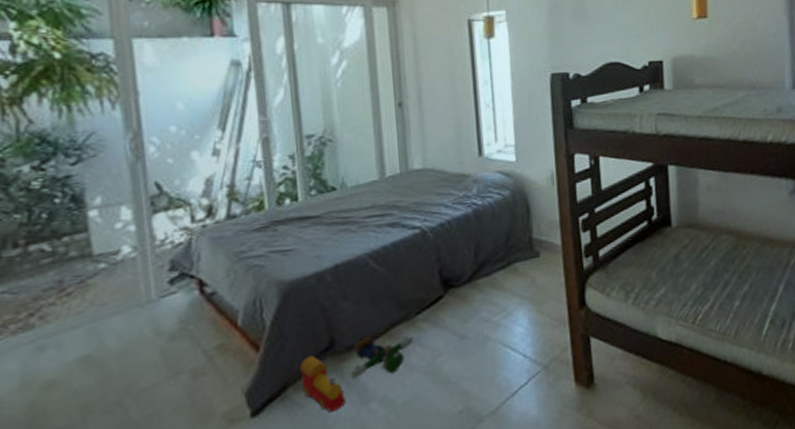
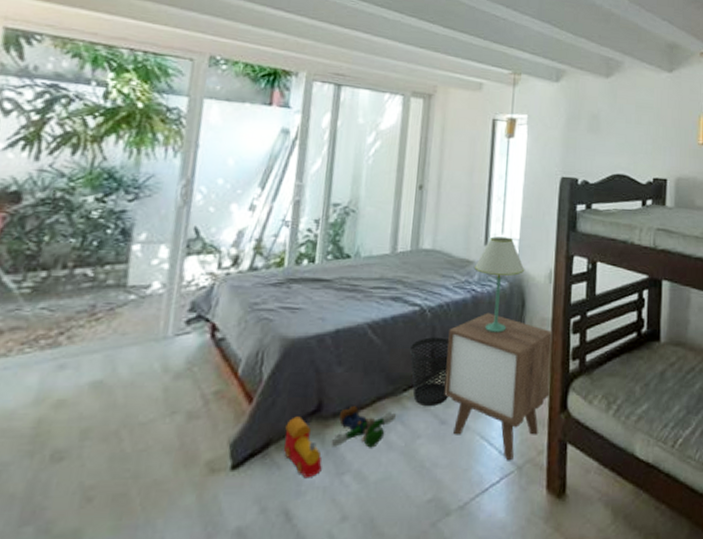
wastebasket: none [417,256,464,325] -> present [410,337,450,406]
nightstand: none [454,224,567,363] -> present [444,312,552,461]
table lamp: none [472,144,526,243] -> present [475,236,525,332]

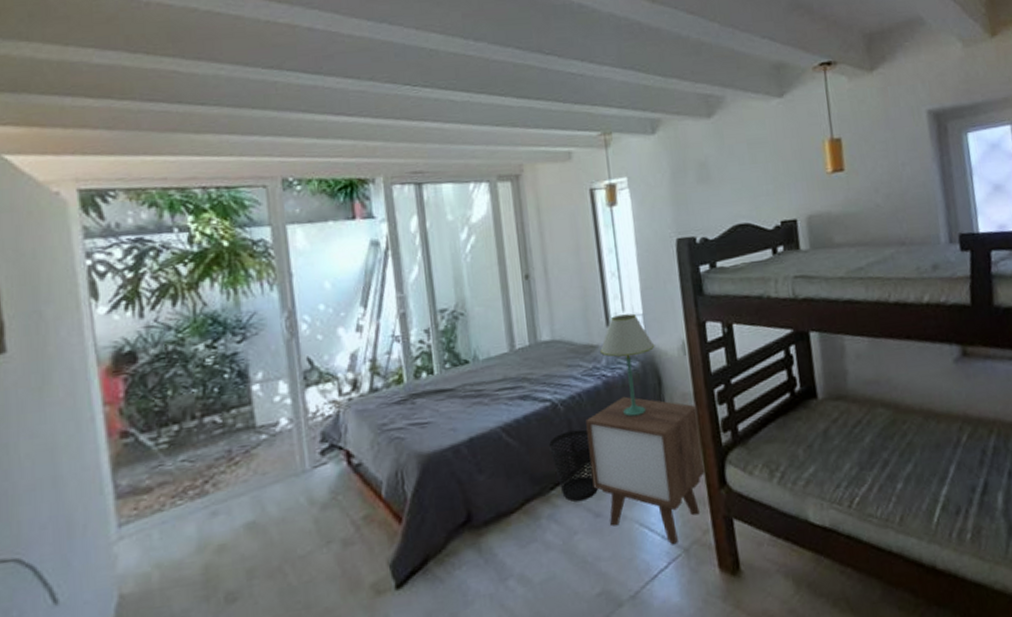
toy train: present [284,416,322,479] -> none [440,529,484,589]
plush toy: present [331,406,396,448] -> none [487,511,548,555]

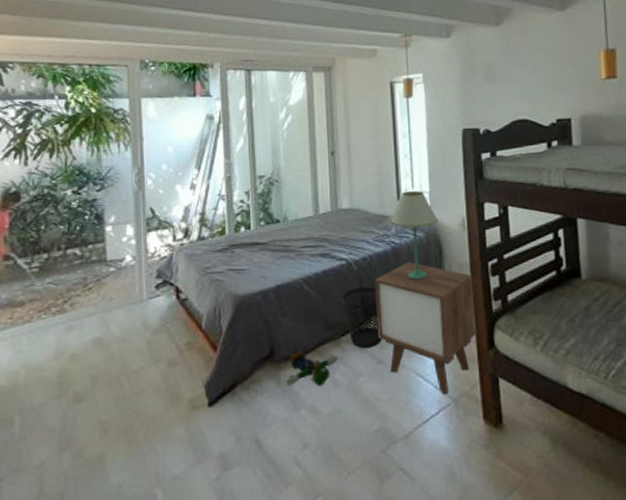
plush toy: none [487,511,548,555] -> present [285,351,338,386]

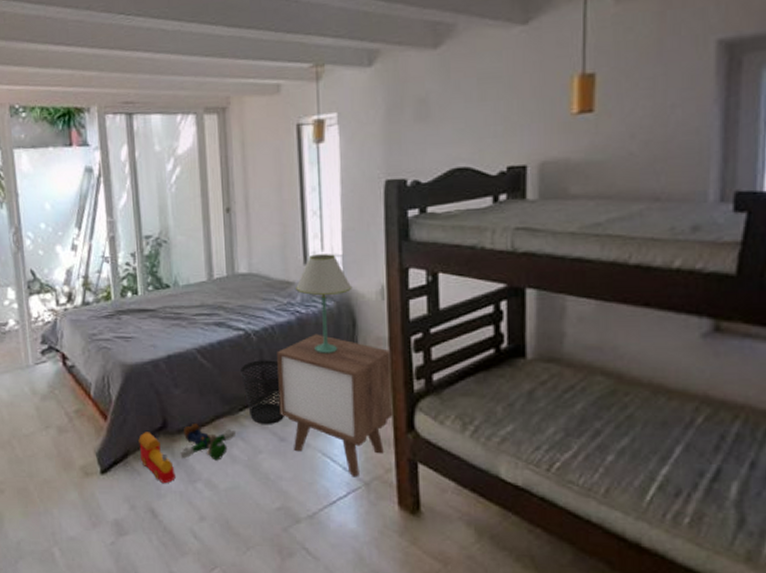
toy train: none [247,361,281,413] -> present [138,432,176,484]

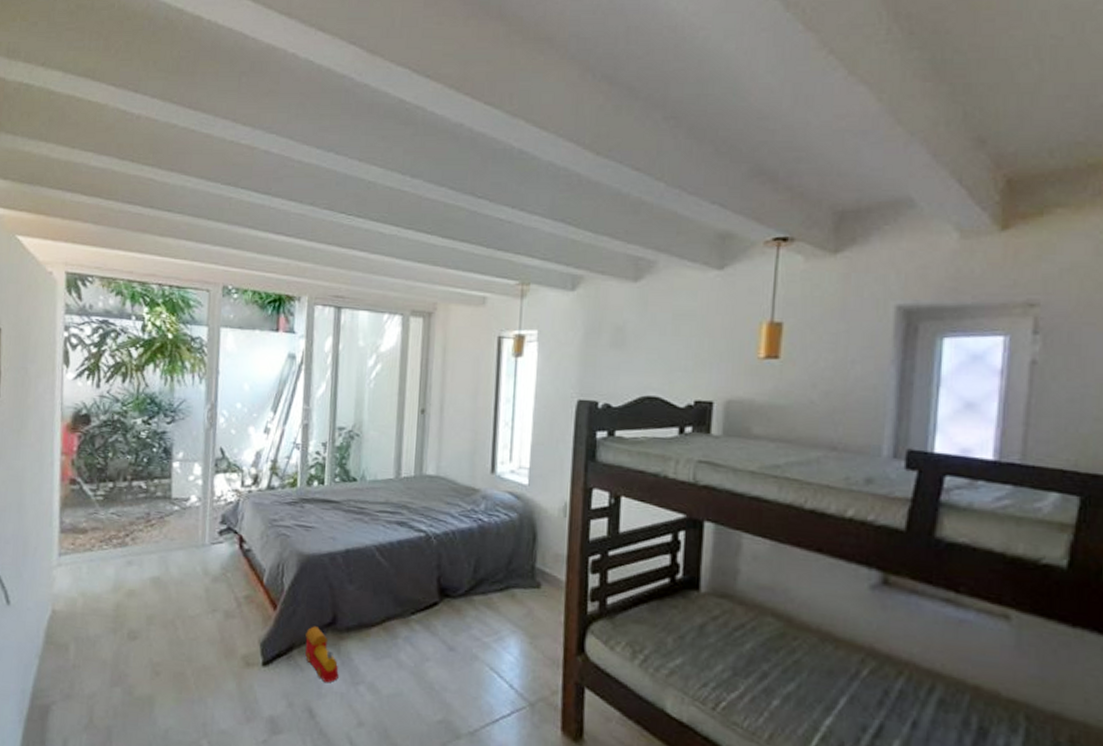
plush toy: present [180,424,235,461] -> none [346,623,405,664]
wastebasket: present [240,360,284,424] -> none [417,564,456,632]
nightstand: present [277,334,393,477] -> none [451,543,567,696]
table lamp: present [296,254,353,353] -> none [481,464,536,565]

